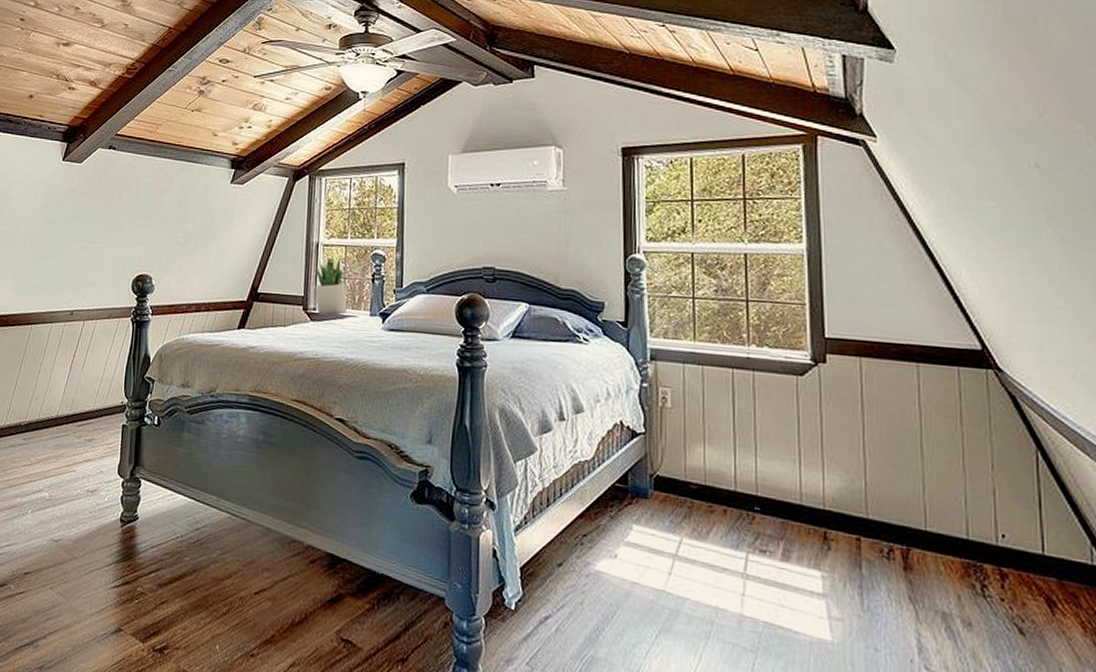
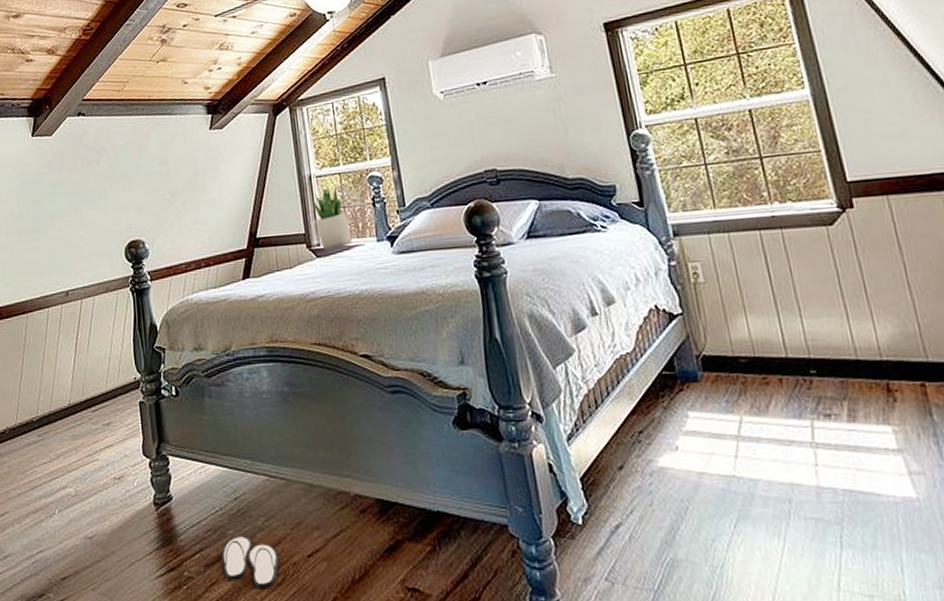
slippers: none [174,564,227,616] -> present [221,536,279,589]

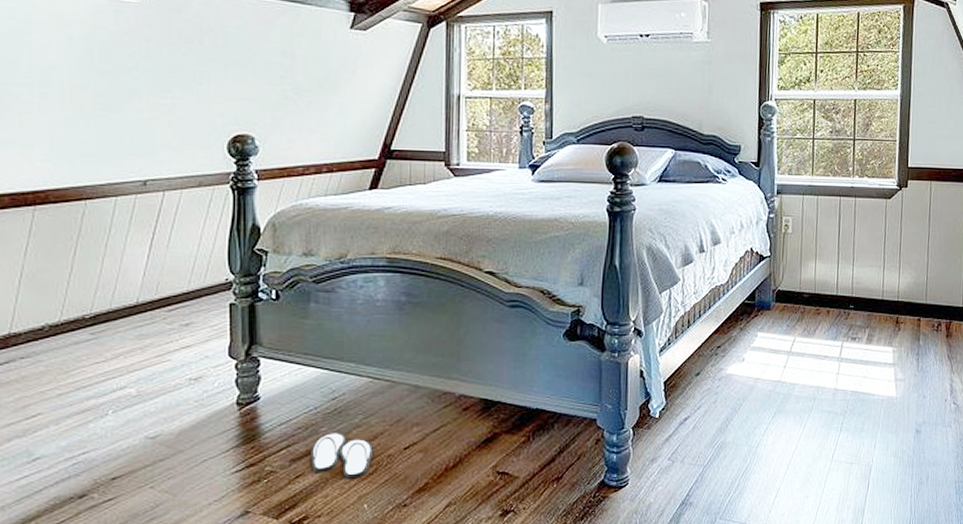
planter: present [311,183,353,251] -> none [457,107,494,171]

